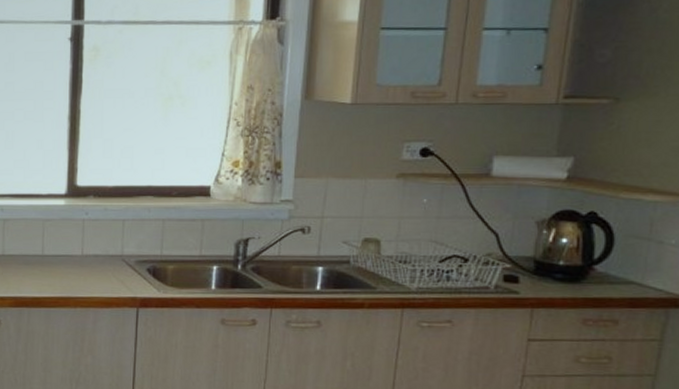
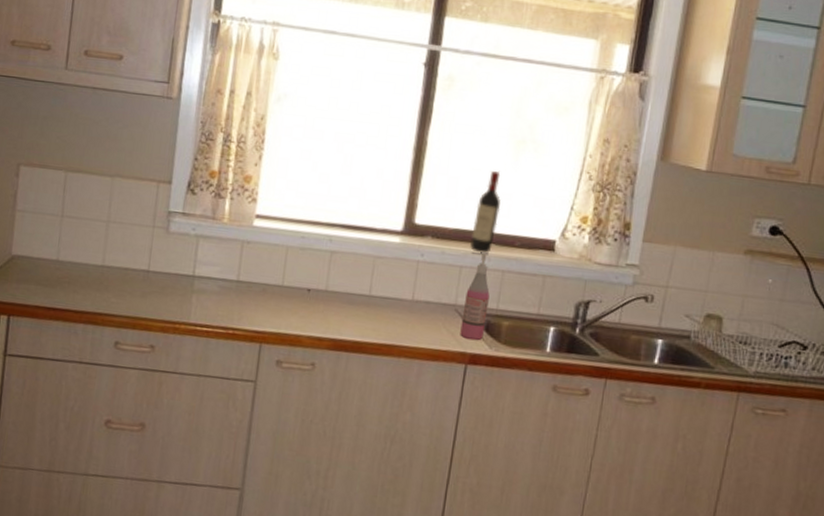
wine bottle: none [129,128,155,206] -> present [469,170,501,253]
soap dispenser: none [129,203,153,286] -> present [460,251,490,341]

